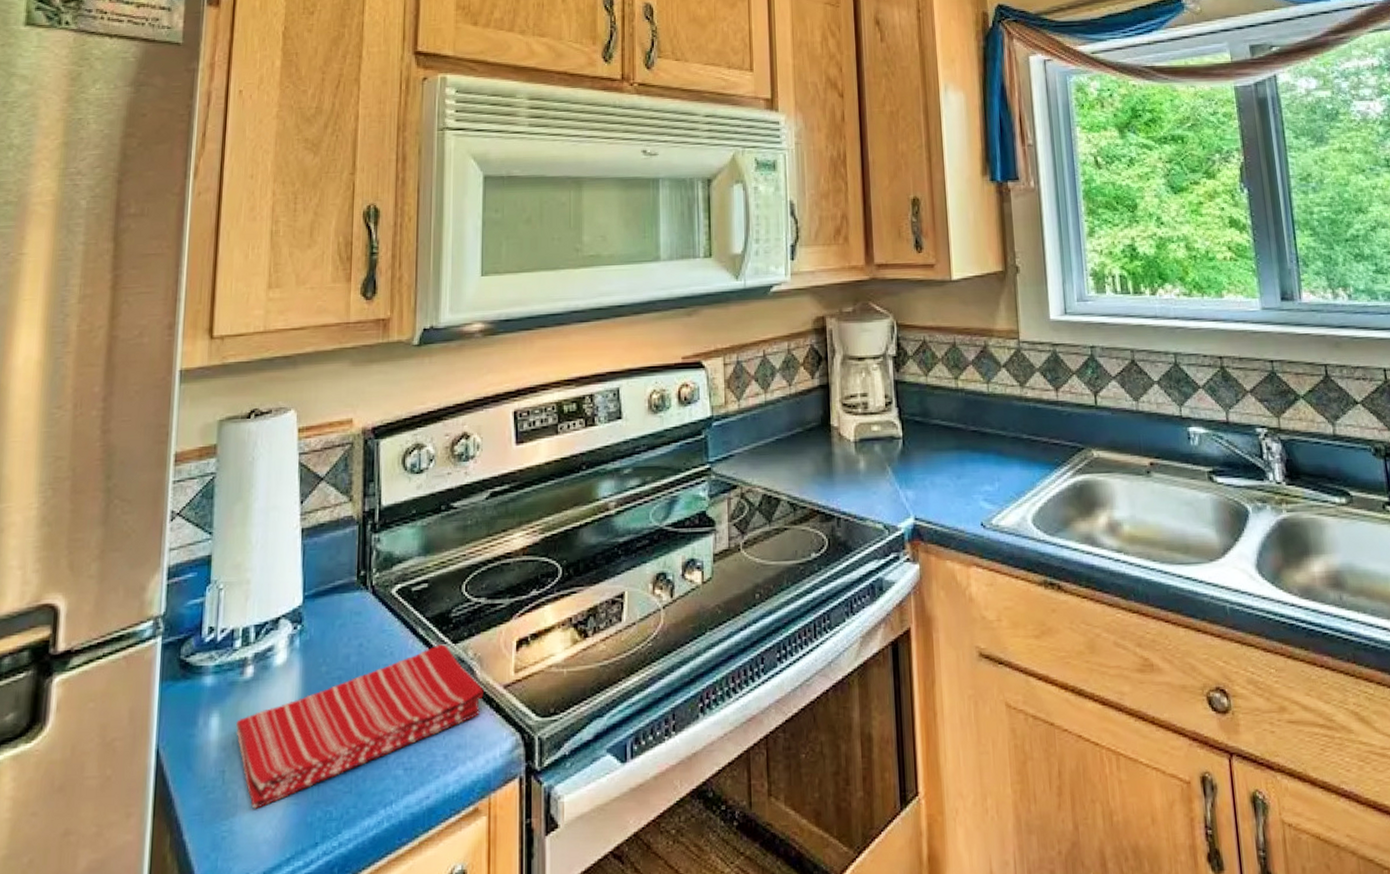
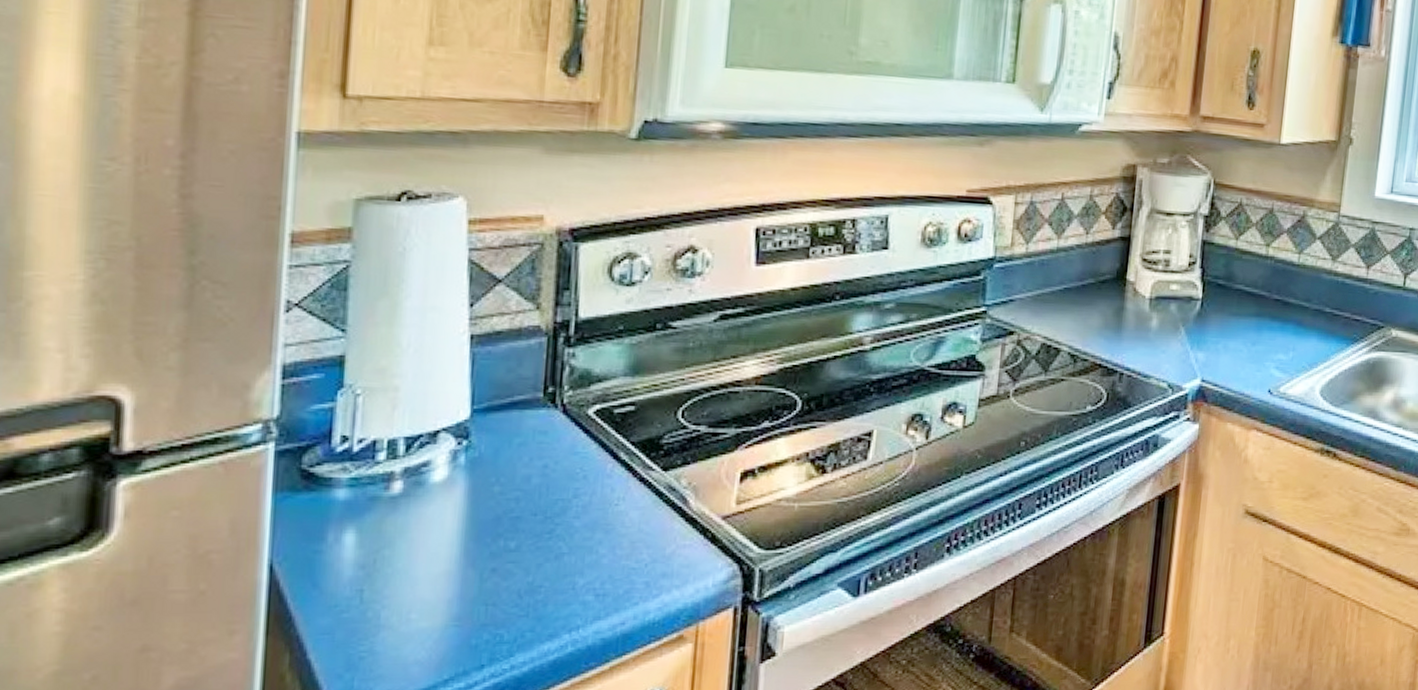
dish towel: present [236,644,484,809] -> none [378,471,698,630]

